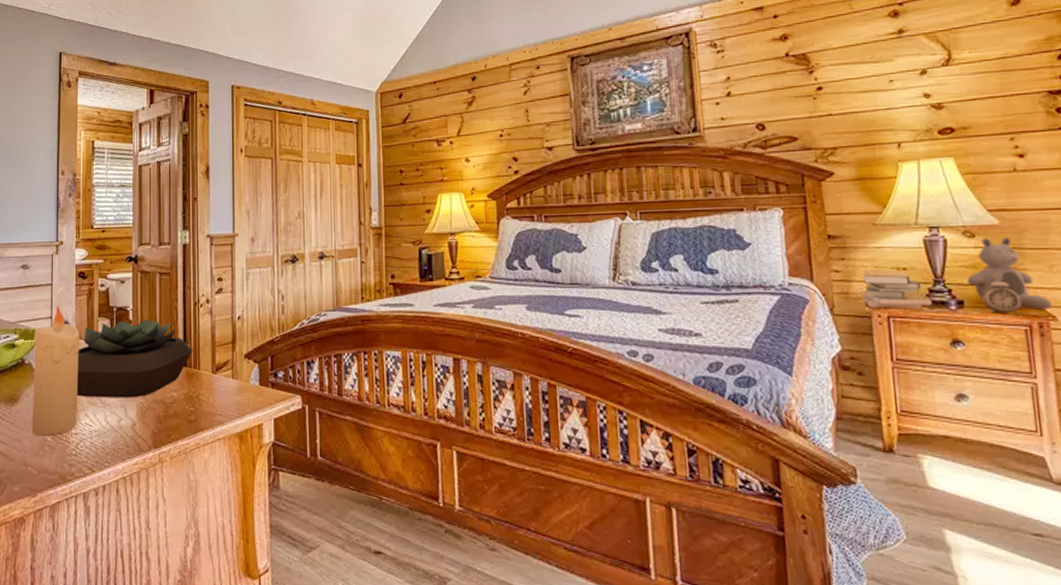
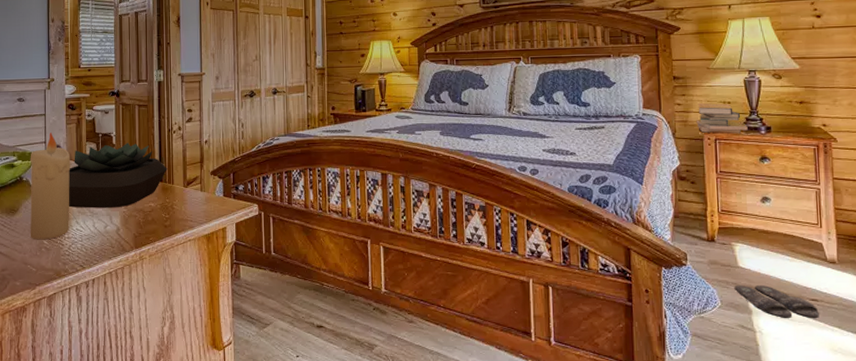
slippers: none [924,513,1046,560] -> present [734,285,819,318]
teddy bear: present [967,236,1053,310] -> none [774,78,835,134]
alarm clock: present [981,274,1021,315] -> none [783,107,812,137]

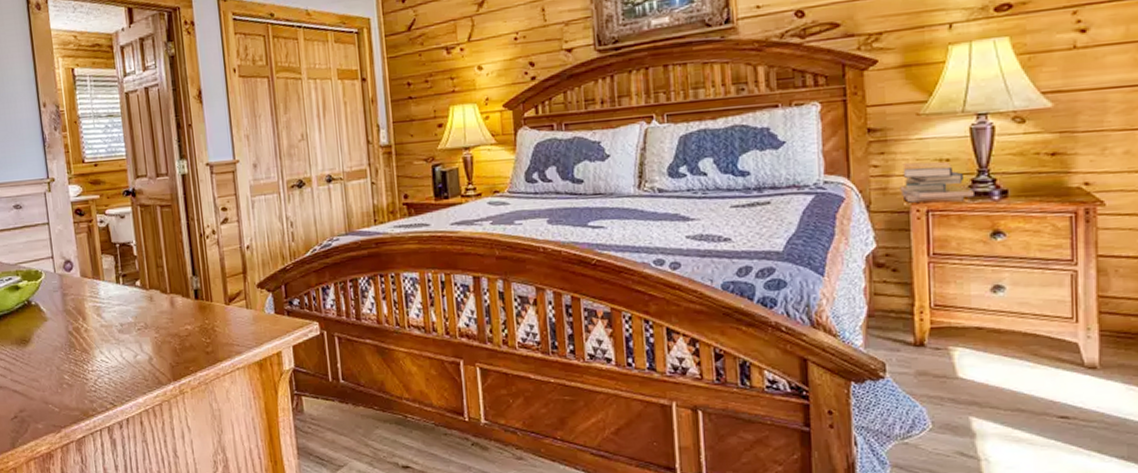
candle: present [30,132,71,240] -> none [36,245,93,375]
succulent plant: present [68,143,168,208] -> none [84,253,204,335]
slippers: present [734,285,819,318] -> none [951,400,1070,442]

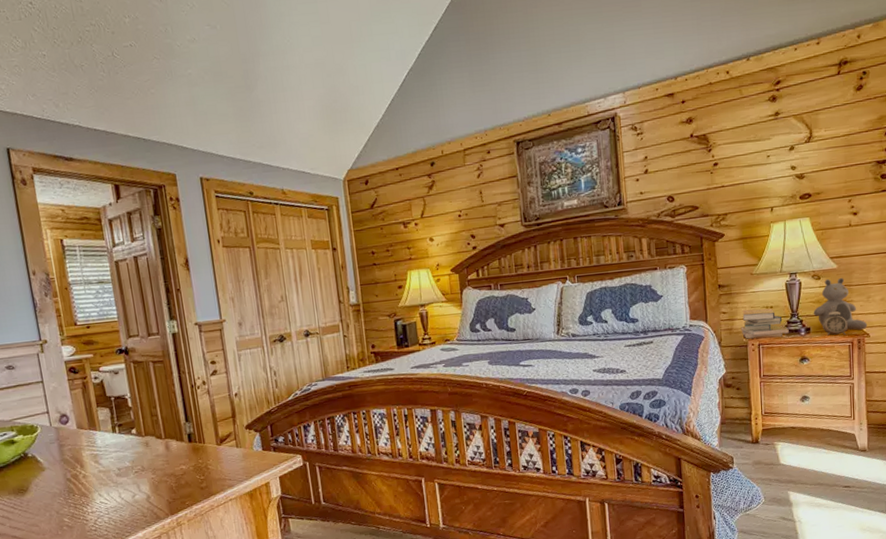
teddy bear: none [1013,120,1102,197] -> present [813,277,868,332]
alarm clock: none [1026,160,1068,202] -> present [821,306,848,336]

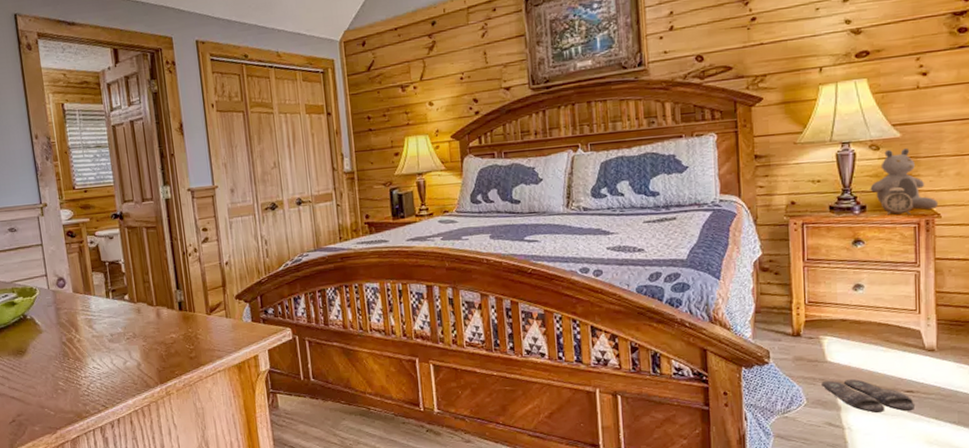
books: present [741,308,790,339] -> none [781,182,841,217]
slippers: none [776,478,851,507] -> present [821,379,914,413]

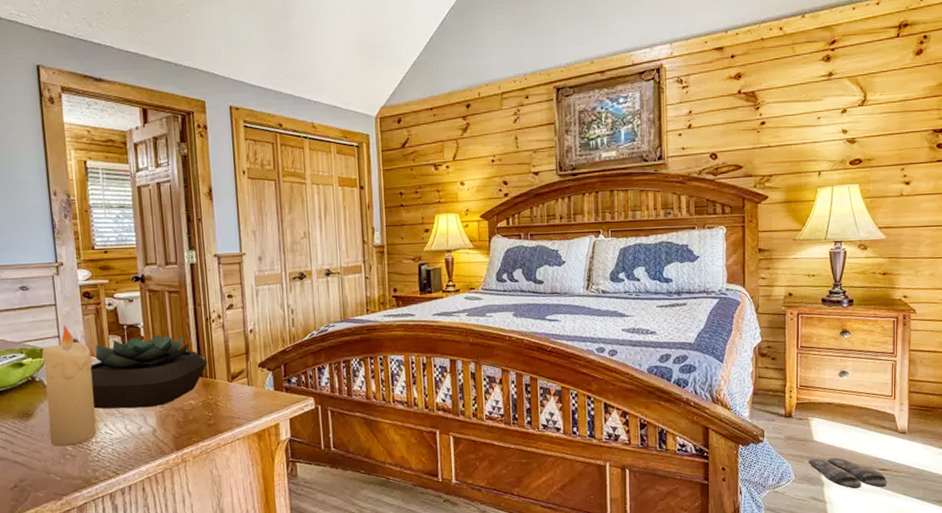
candle: none [31,264,86,382] -> present [42,325,97,446]
succulent plant: none [76,270,187,345] -> present [90,334,208,409]
teddy bear: present [870,147,939,211] -> none [857,248,915,306]
alarm clock: present [880,181,913,215] -> none [865,278,893,310]

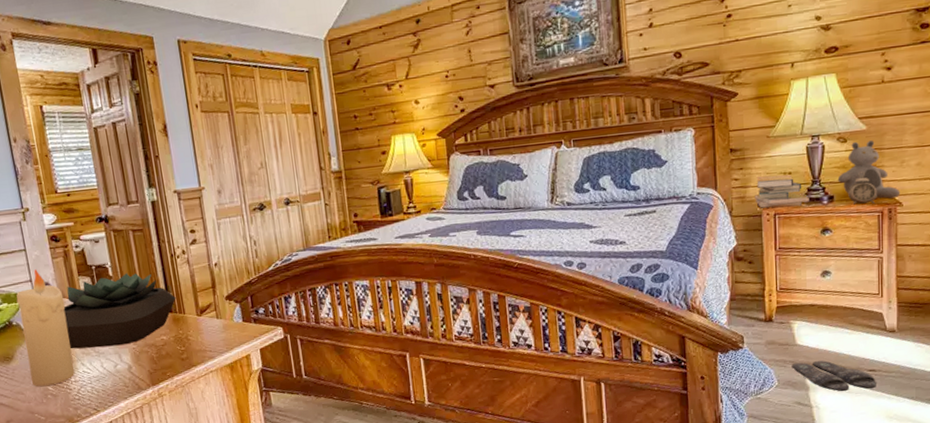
books: none [780,276,832,308] -> present [754,174,811,208]
teddy bear: none [857,248,915,306] -> present [837,139,901,200]
alarm clock: none [865,278,893,310] -> present [847,172,877,205]

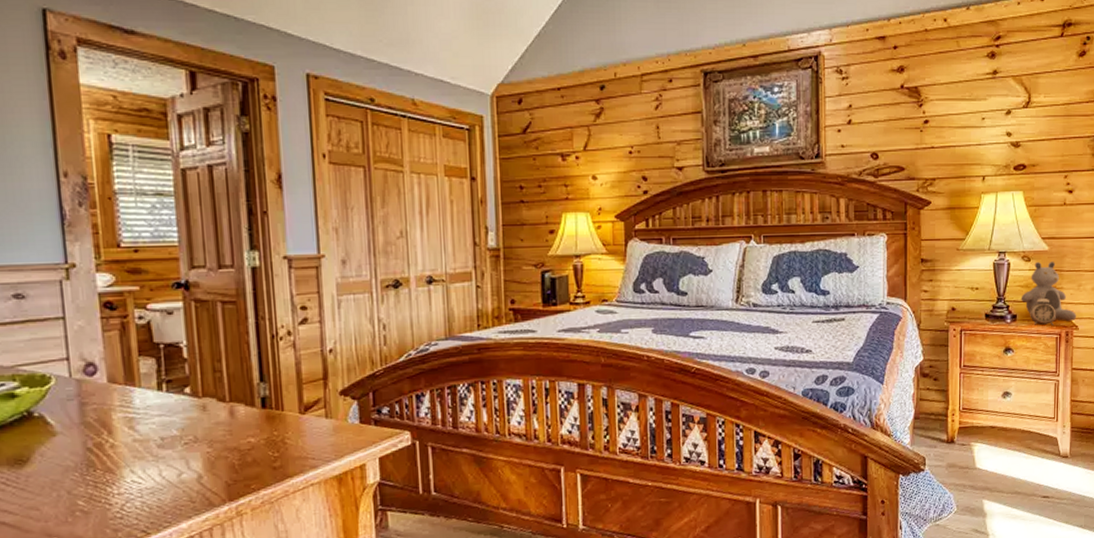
candle: present [16,269,75,387] -> none [43,344,120,501]
succulent plant: present [63,273,176,349] -> none [112,355,273,451]
books: present [754,174,811,208] -> none [942,289,995,324]
slippers: present [792,360,876,391] -> none [971,486,1049,518]

